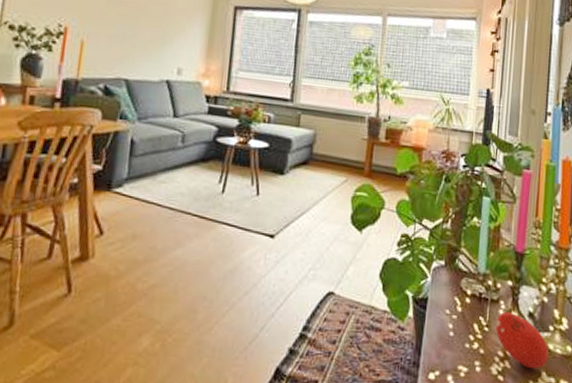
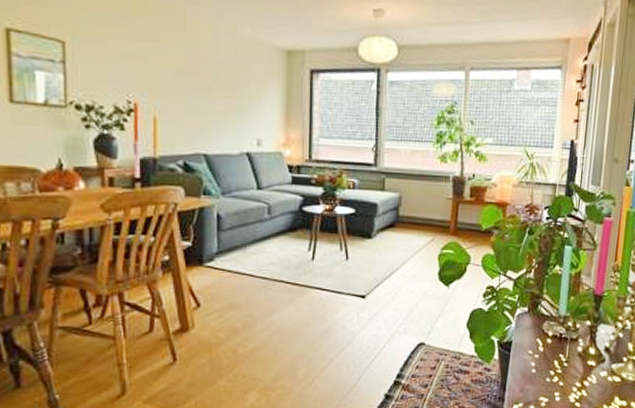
fruit: present [495,312,549,369] -> none [574,349,622,395]

